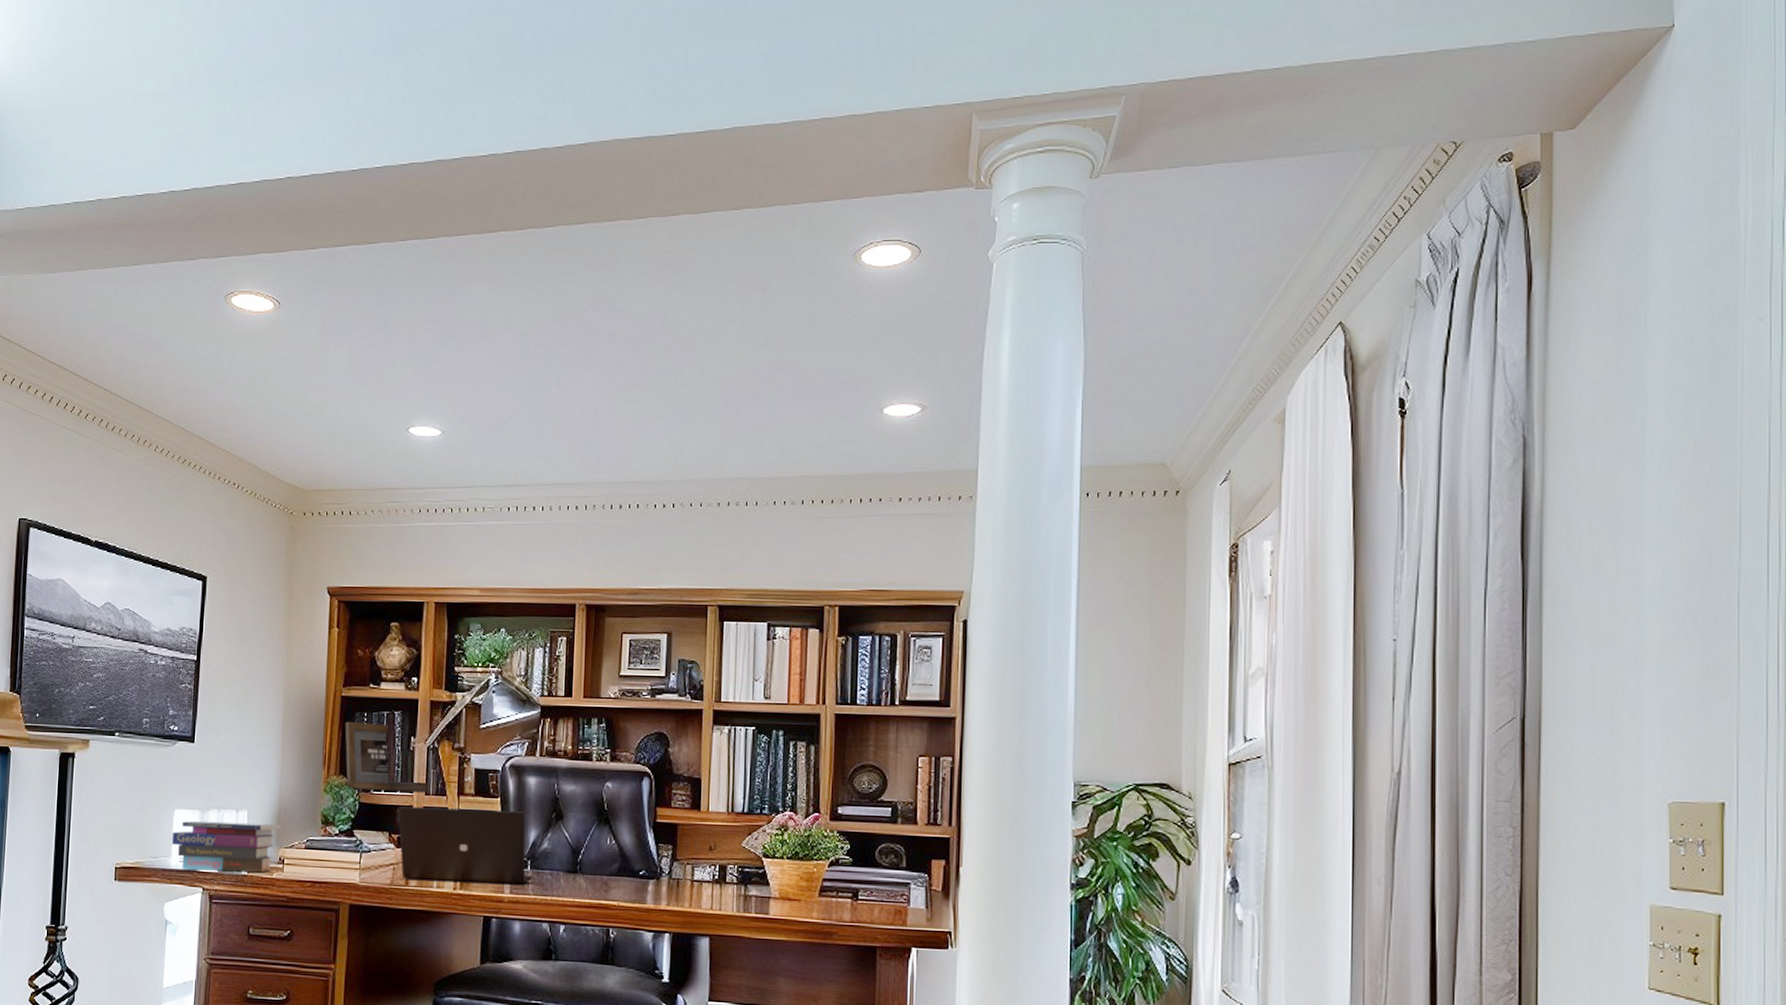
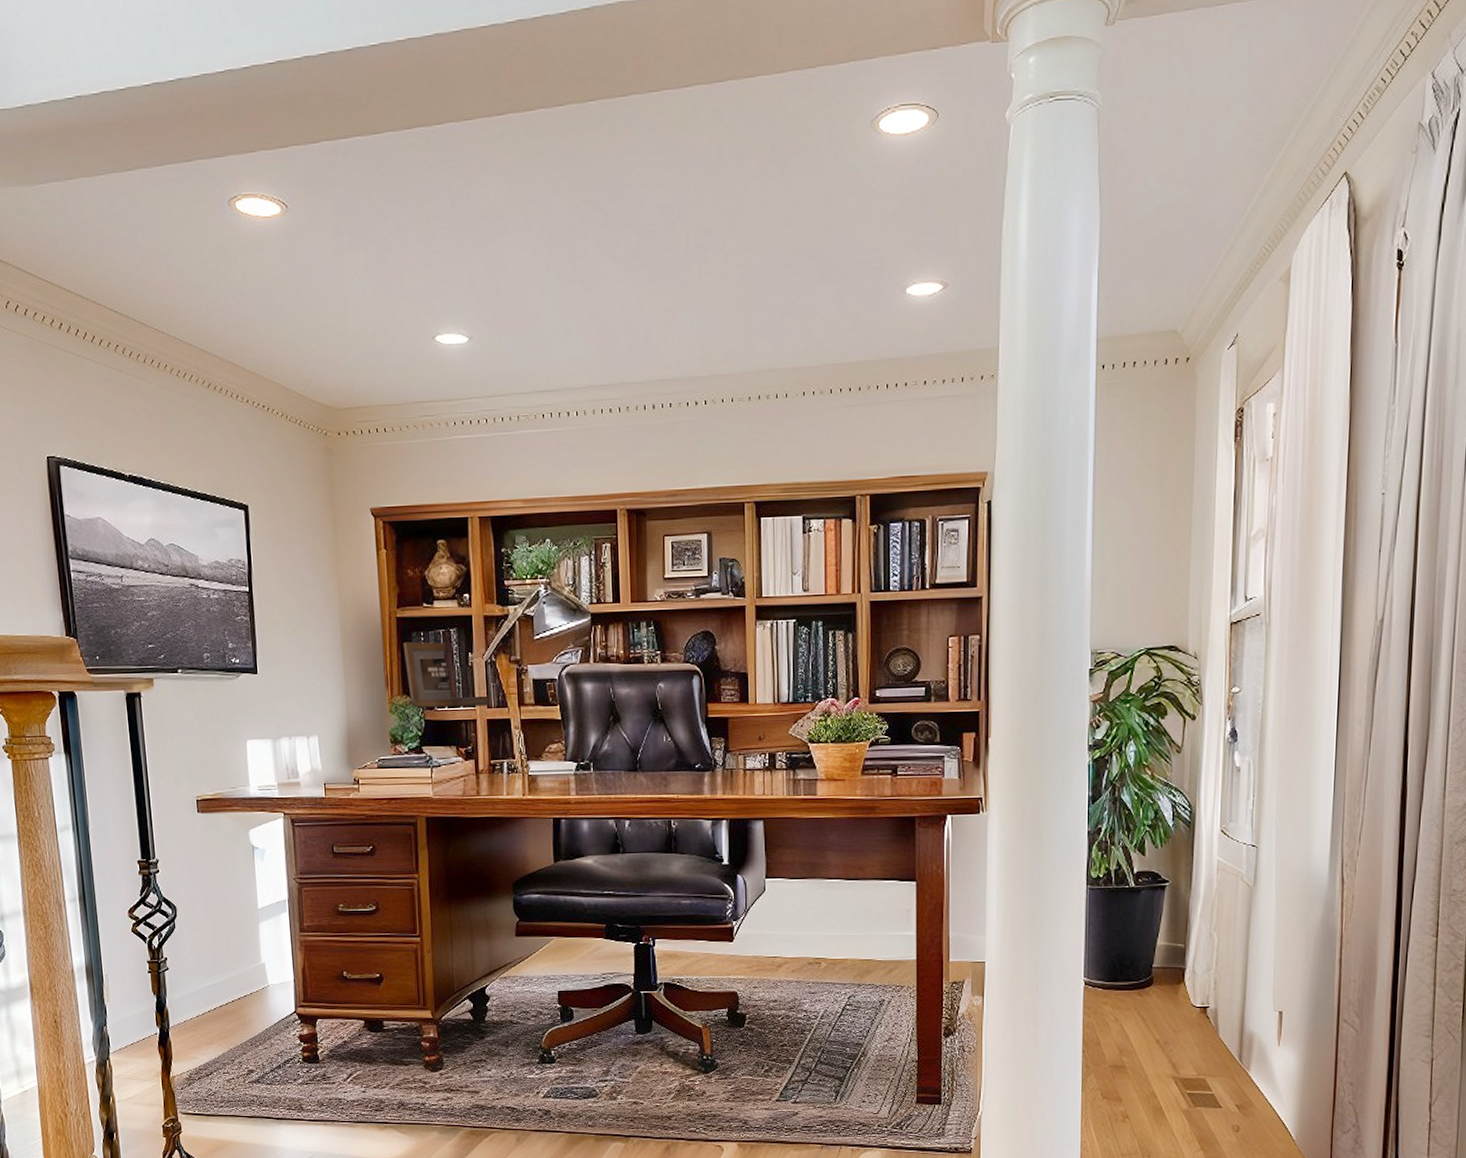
books: present [171,820,281,873] -> none [247,747,352,797]
laptop: present [398,806,532,885] -> none [462,717,596,789]

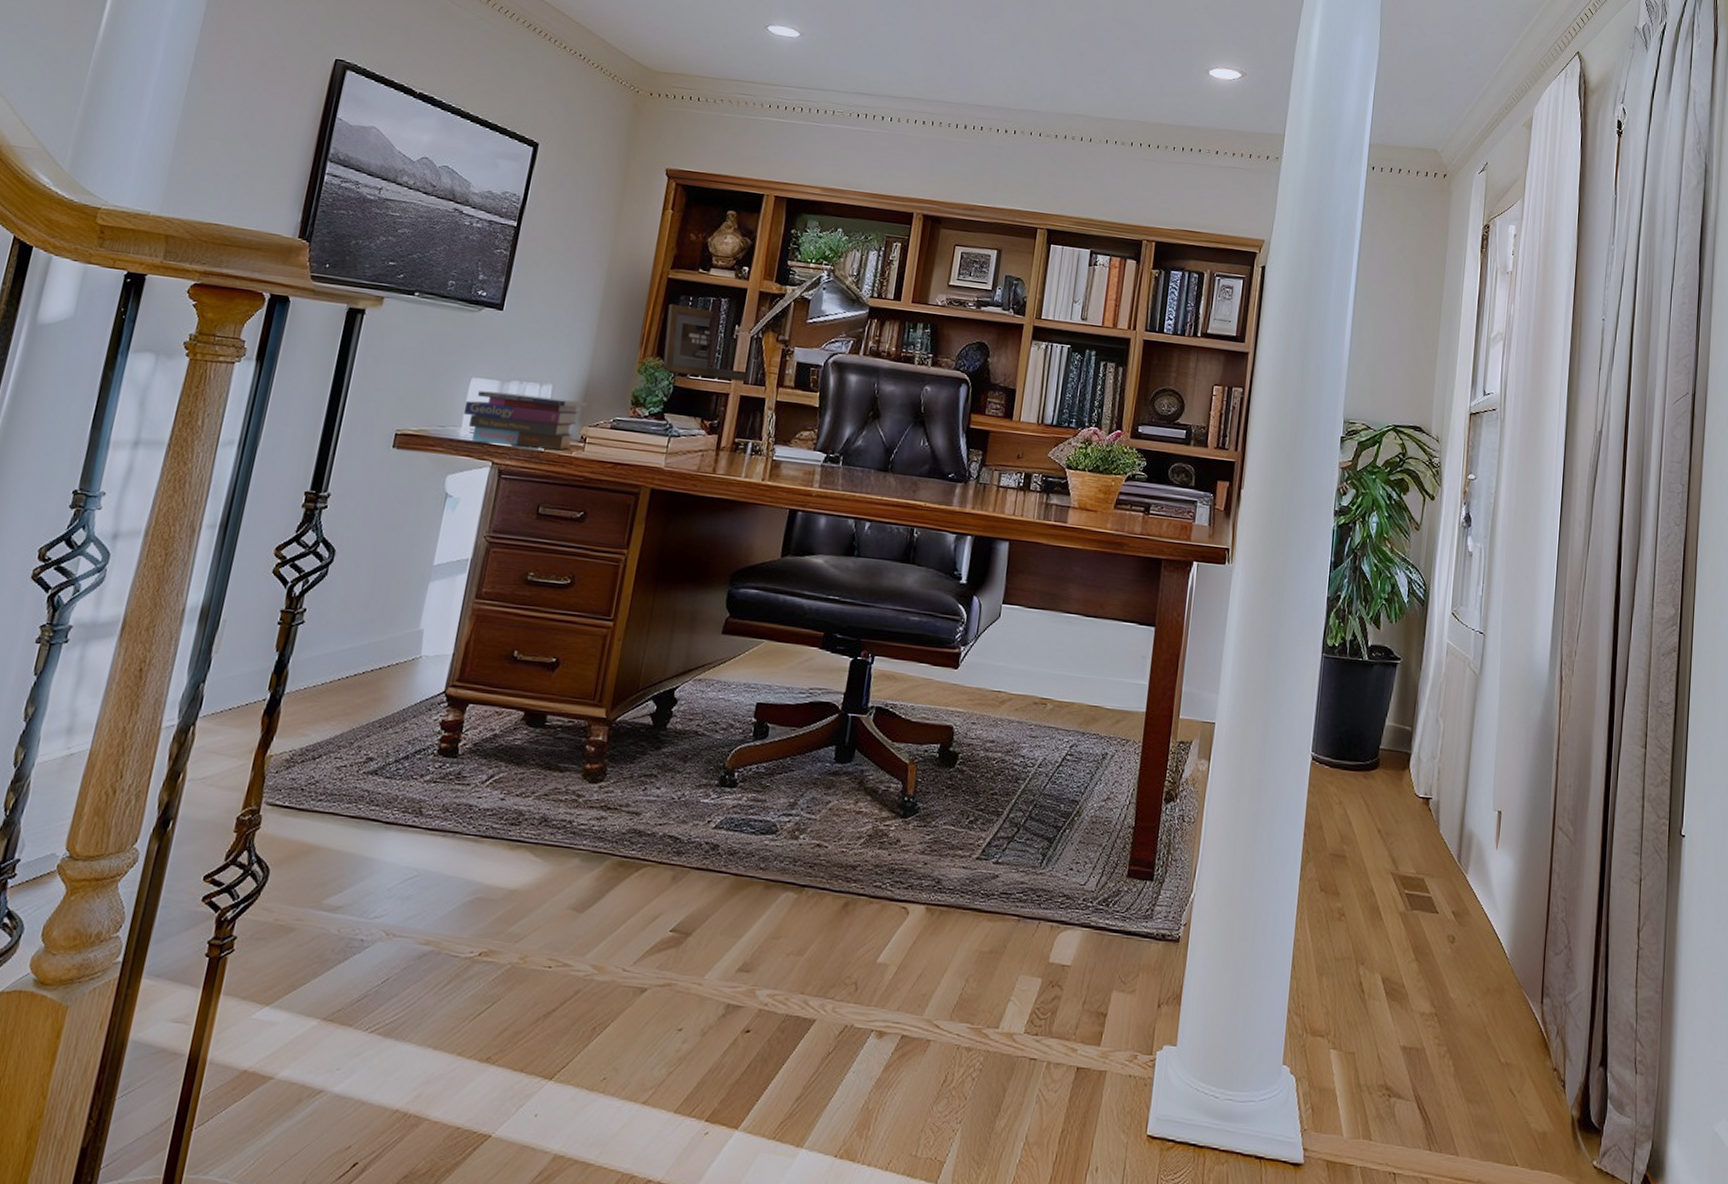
books: none [247,747,352,797] -> present [463,390,587,451]

